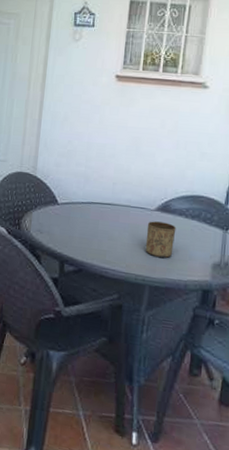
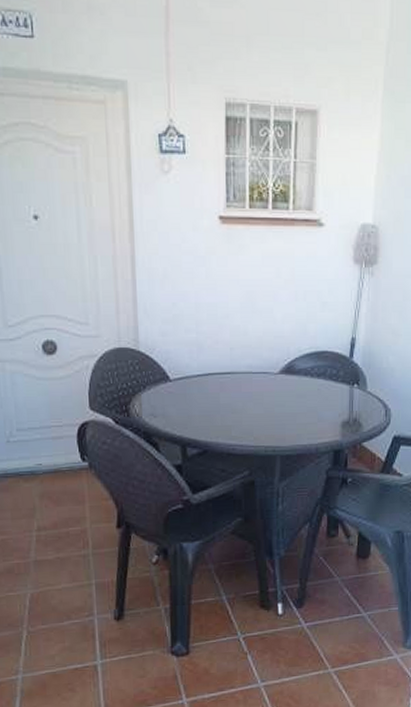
cup: present [145,221,176,258] -> none [272,385,303,424]

